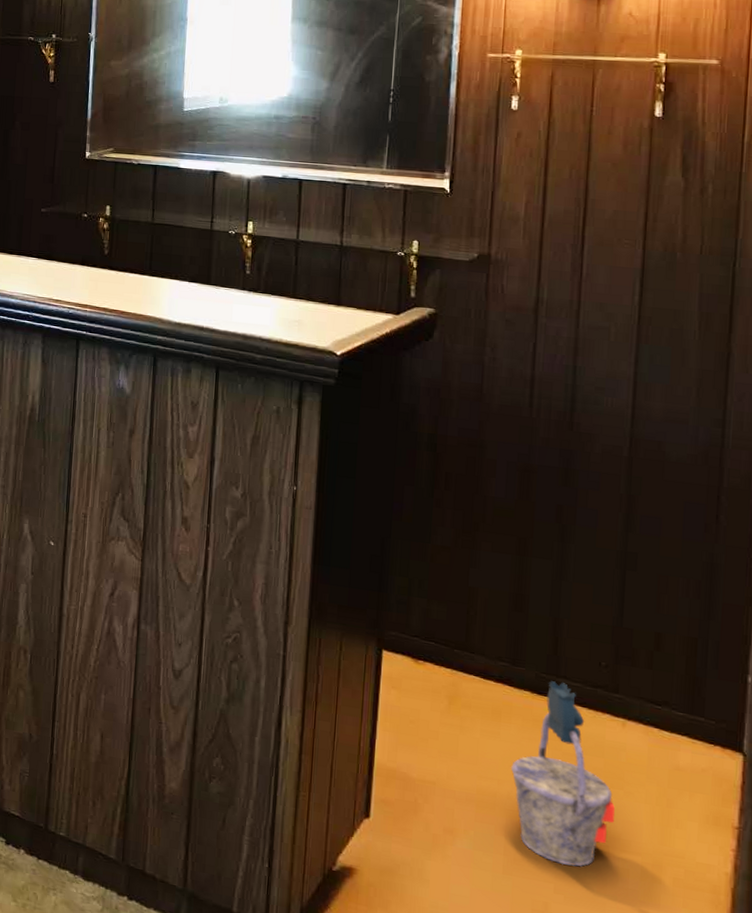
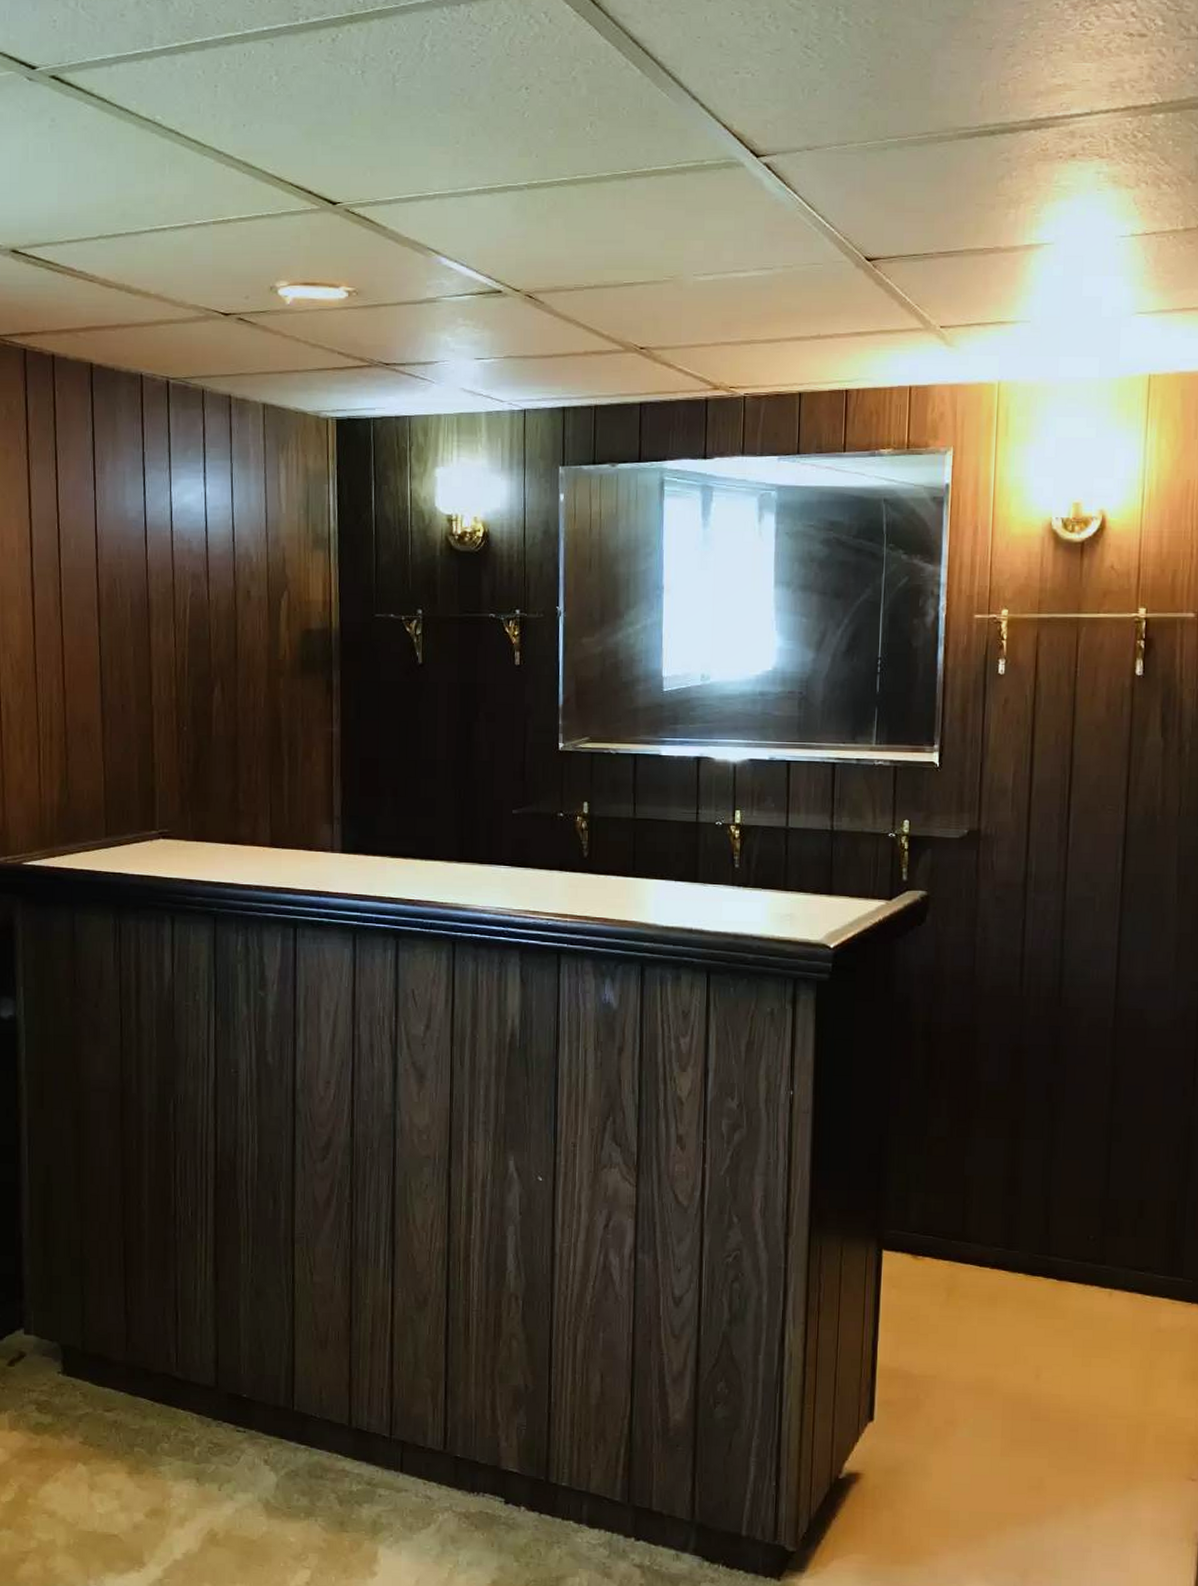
bucket: present [511,681,615,867] -> none [1007,1260,1103,1439]

